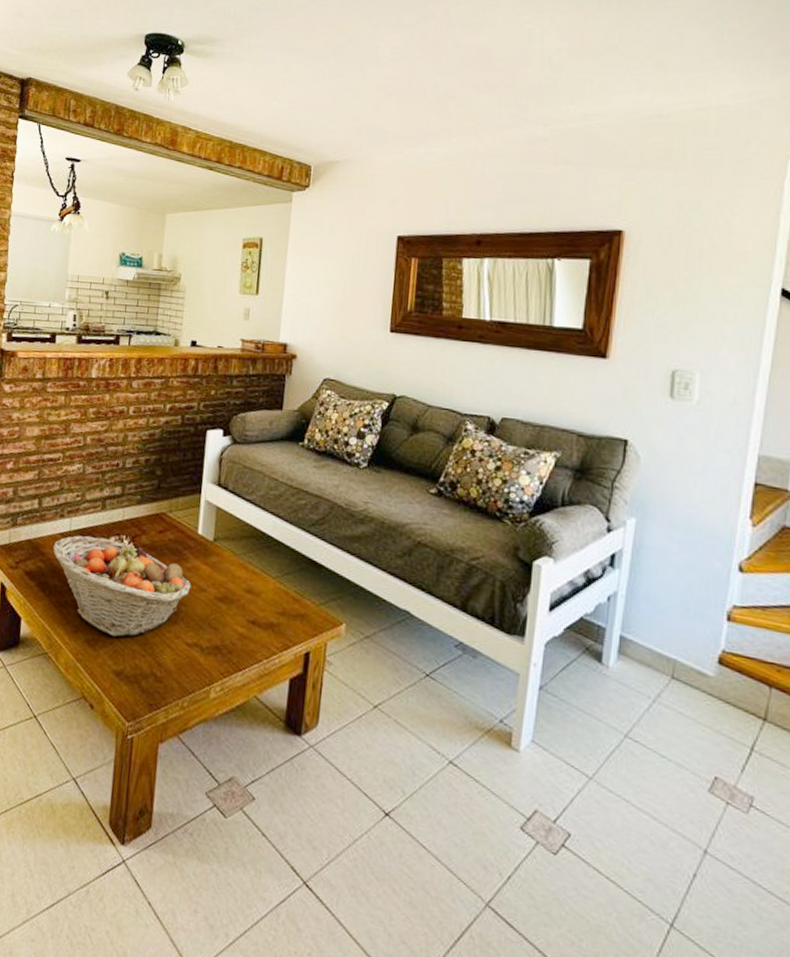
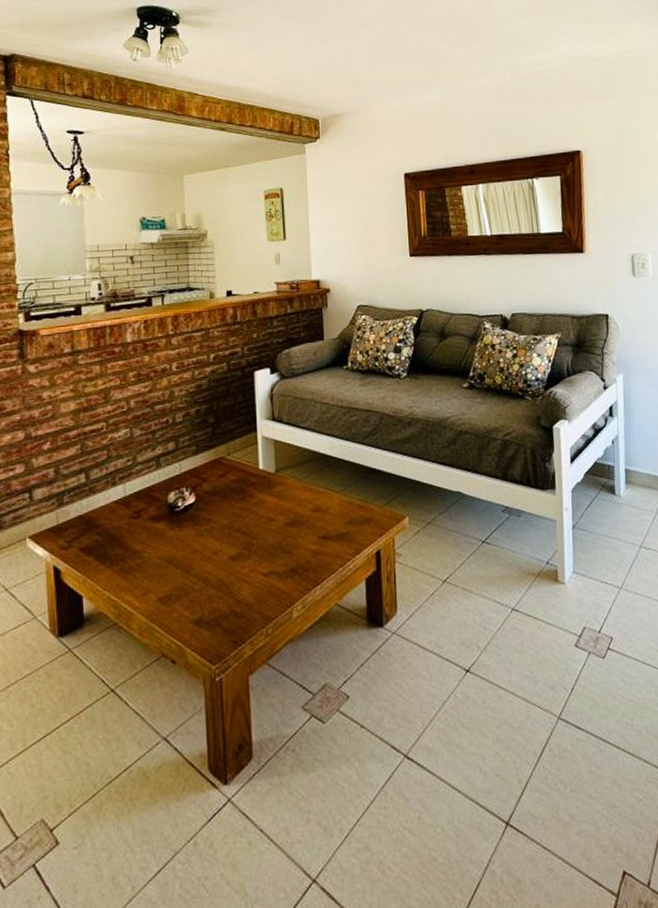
fruit basket: present [53,535,191,637] -> none [108,494,260,588]

